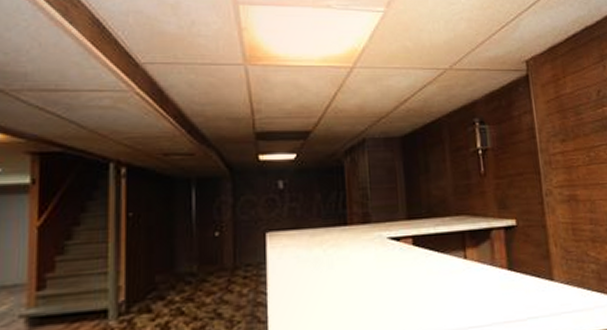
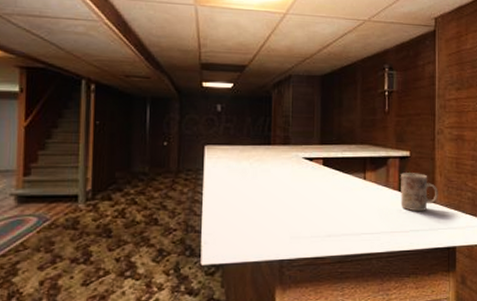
mug: none [508,245,557,294] -> present [400,173,438,212]

